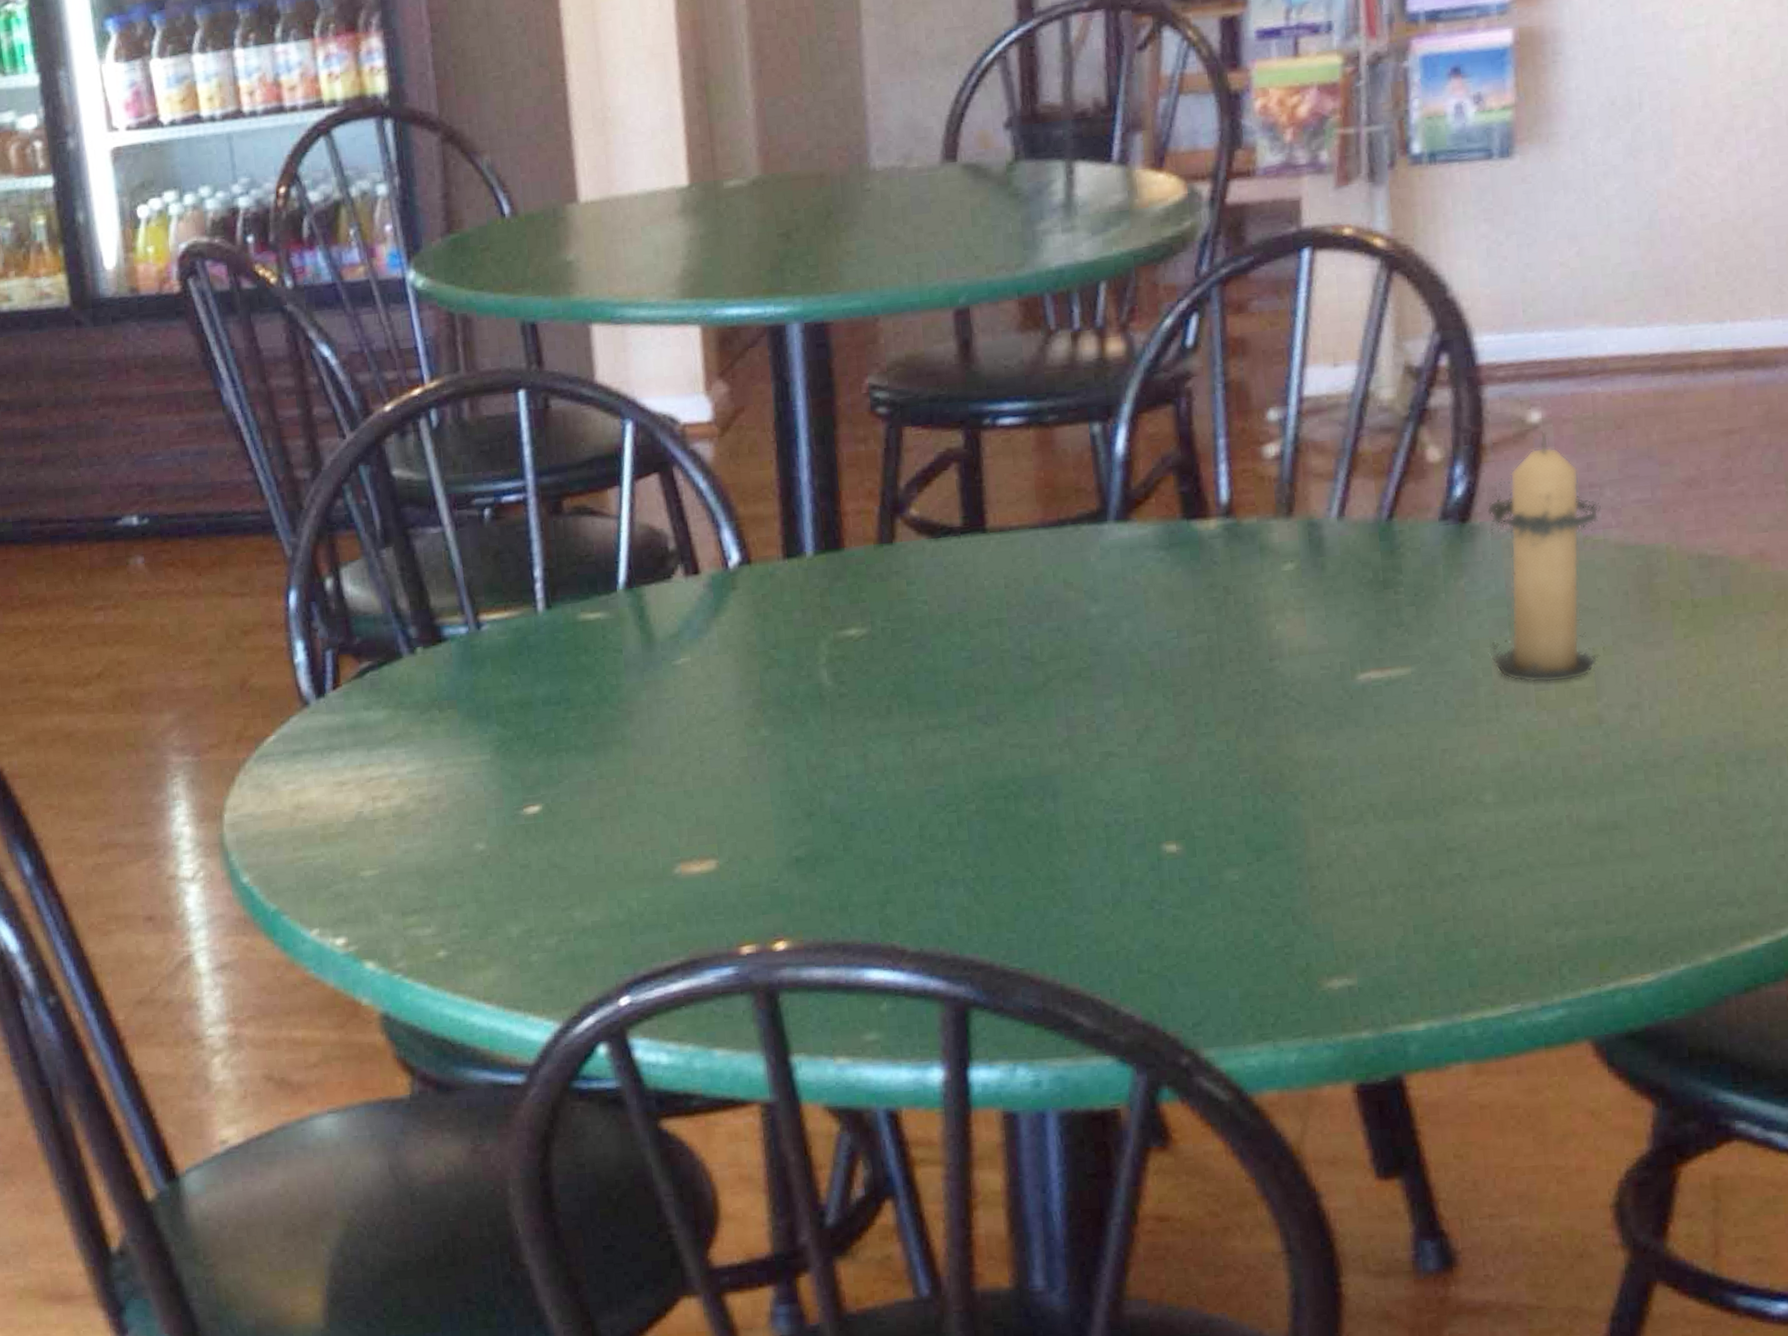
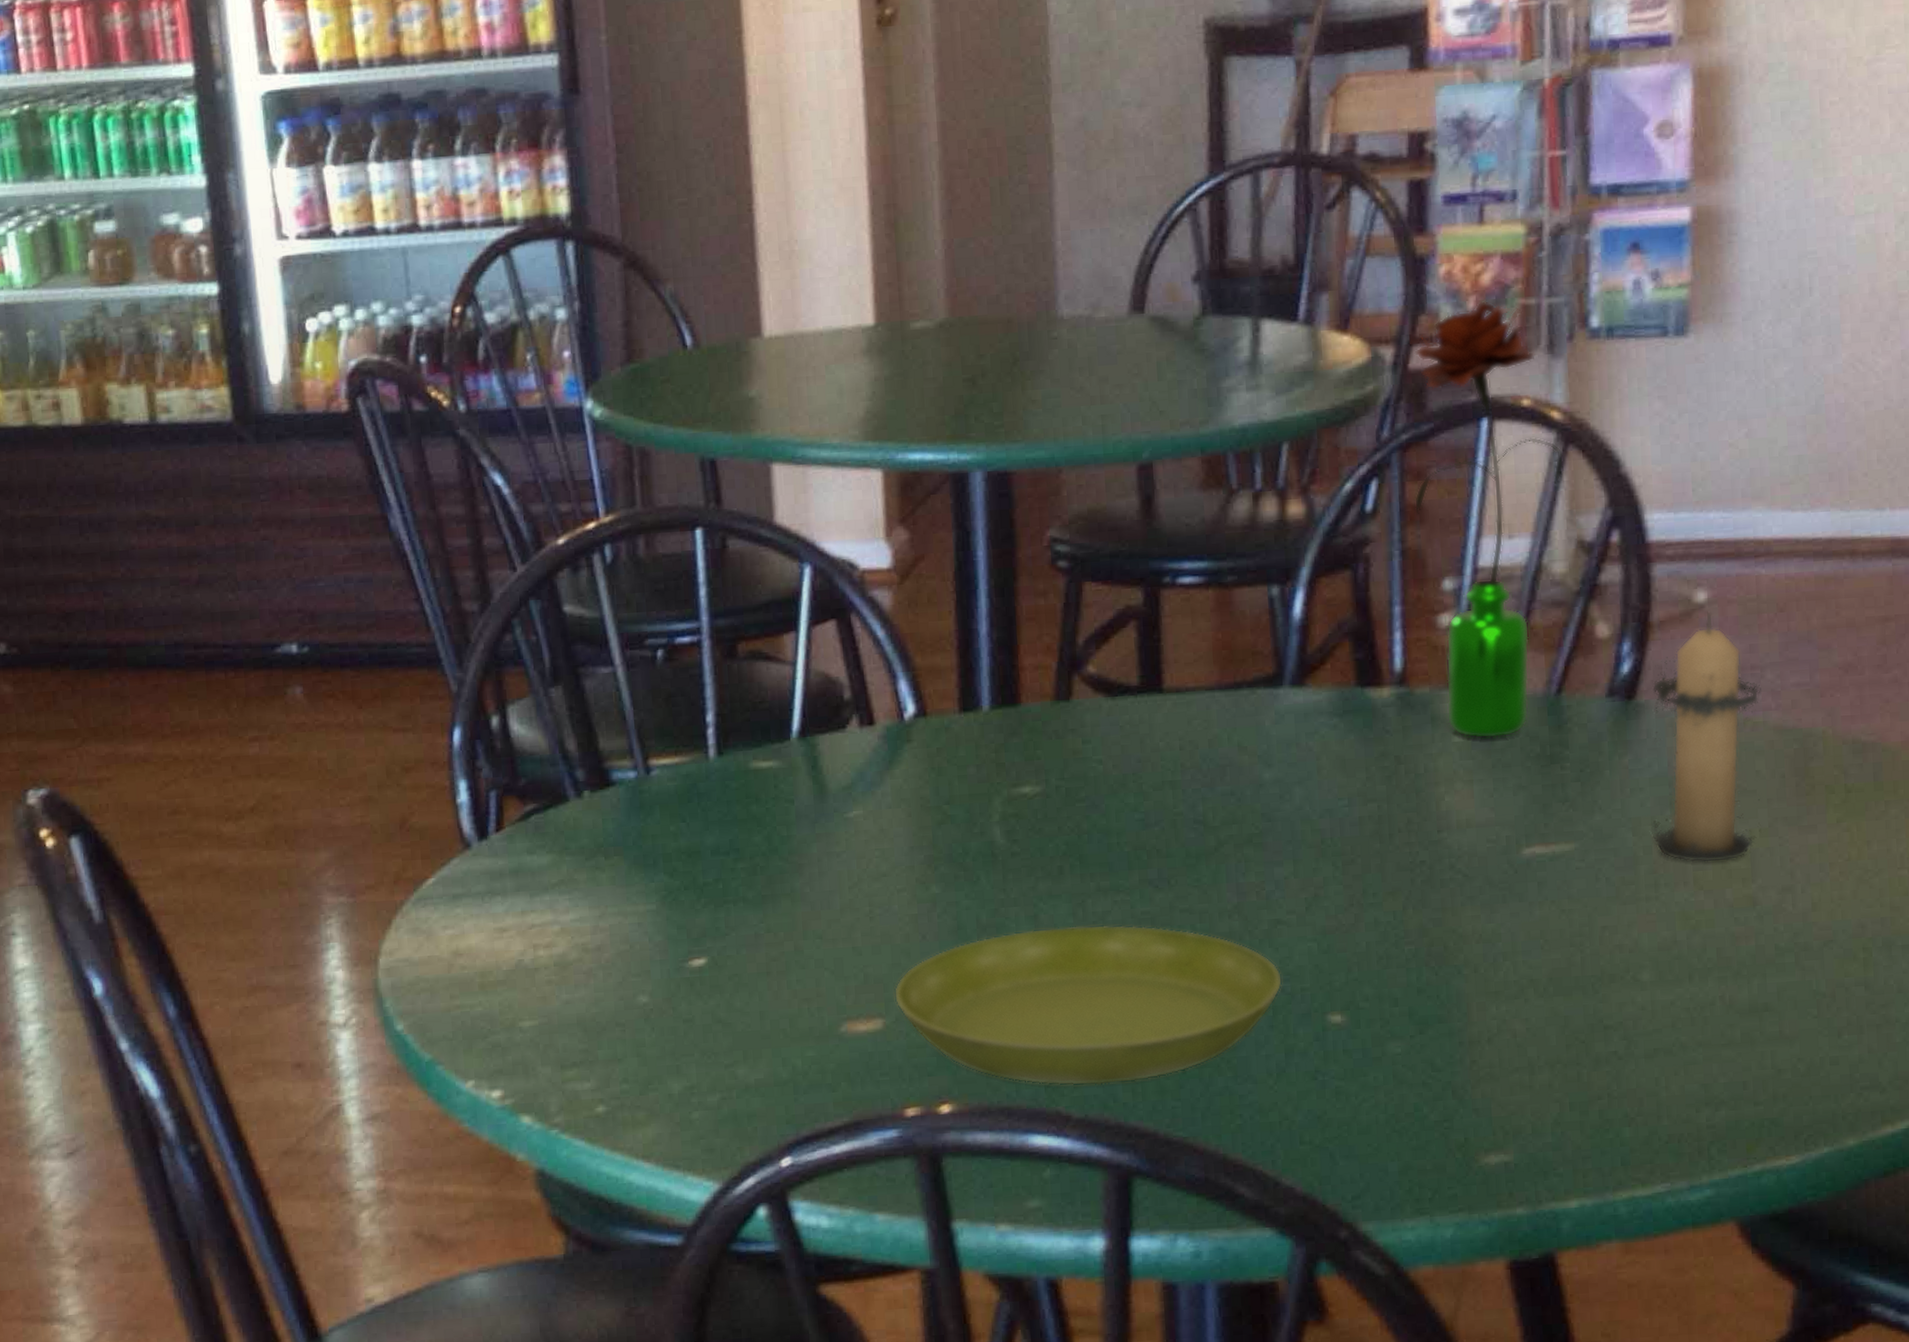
saucer: none [726,761,1116,921] -> present [893,924,1283,1086]
flower: none [1231,133,1389,567] -> present [1414,301,1565,739]

